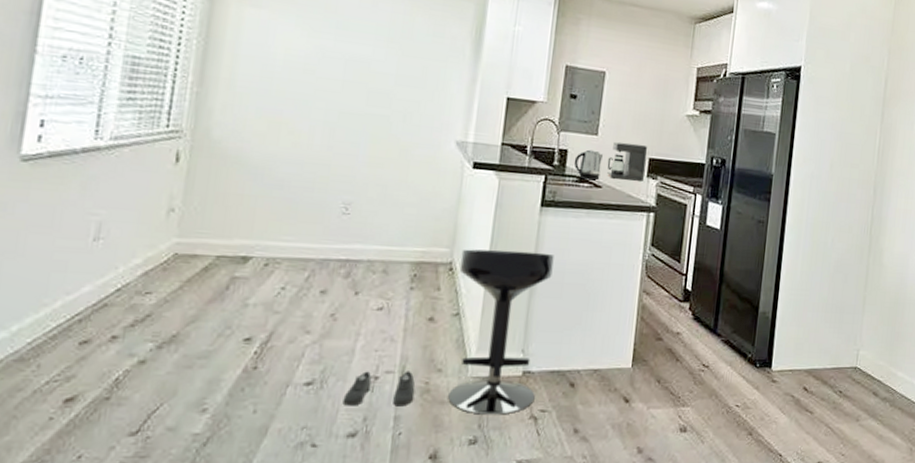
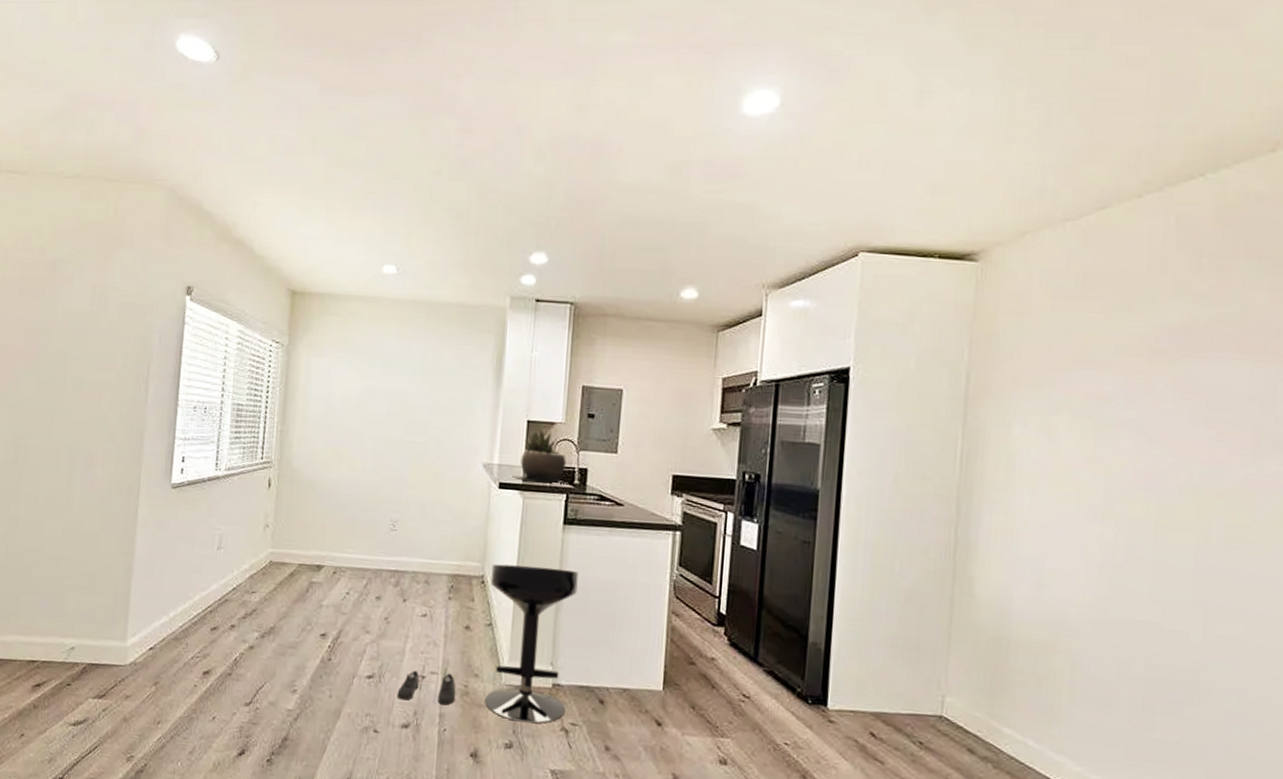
succulent plant: none [488,107,548,166] -> present [512,429,569,485]
kettle: present [573,149,603,181] -> none [594,467,623,499]
coffee maker: present [607,141,648,183] -> none [628,459,671,500]

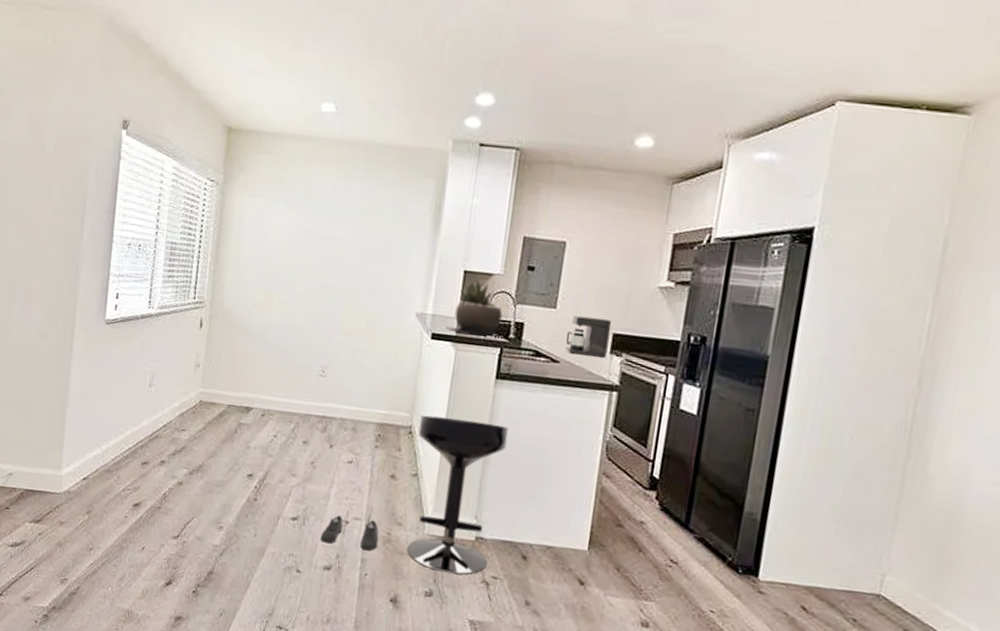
coffee maker: none [628,459,671,500] -> present [565,315,612,359]

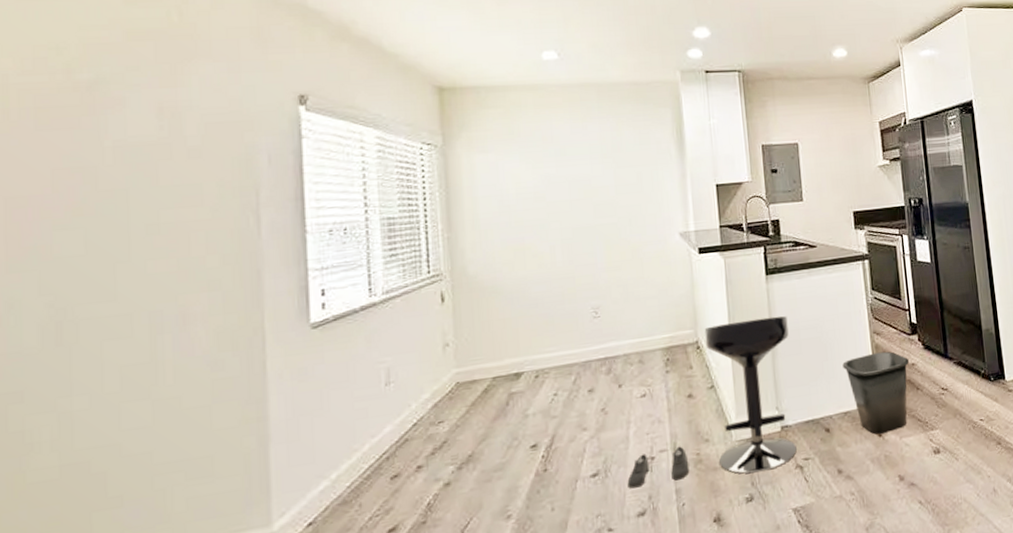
succulent plant: present [446,280,504,339] -> none [710,191,764,242]
waste bin: none [557,493,638,586] -> present [842,351,909,435]
coffee maker: present [565,315,612,359] -> none [816,200,853,238]

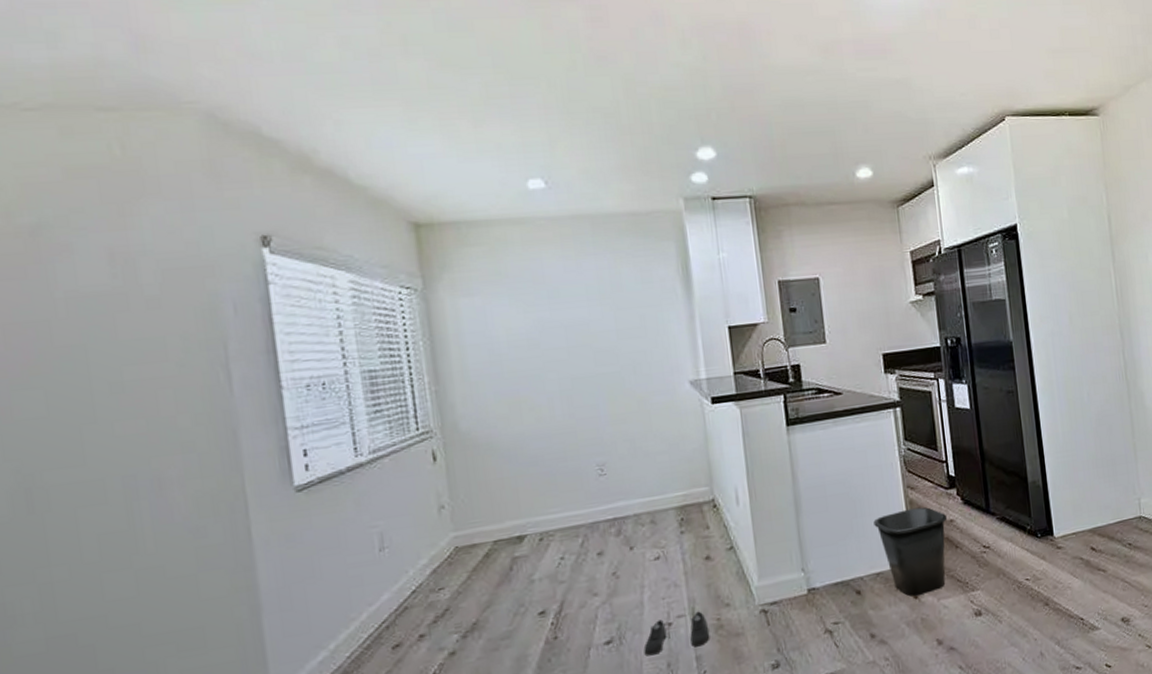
bar stool: present [704,316,797,474] -> none [721,470,825,640]

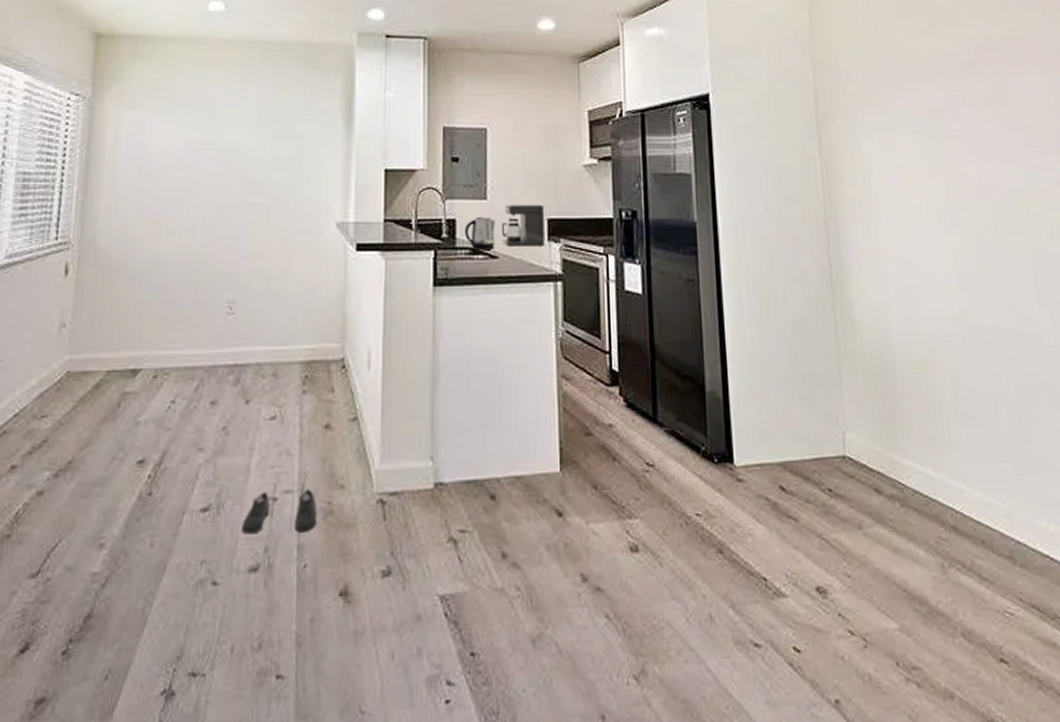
kettle: none [808,358,838,391] -> present [464,216,495,251]
coffee maker: none [841,341,883,384] -> present [501,204,546,248]
waste bin: present [873,507,947,597] -> none [519,403,605,513]

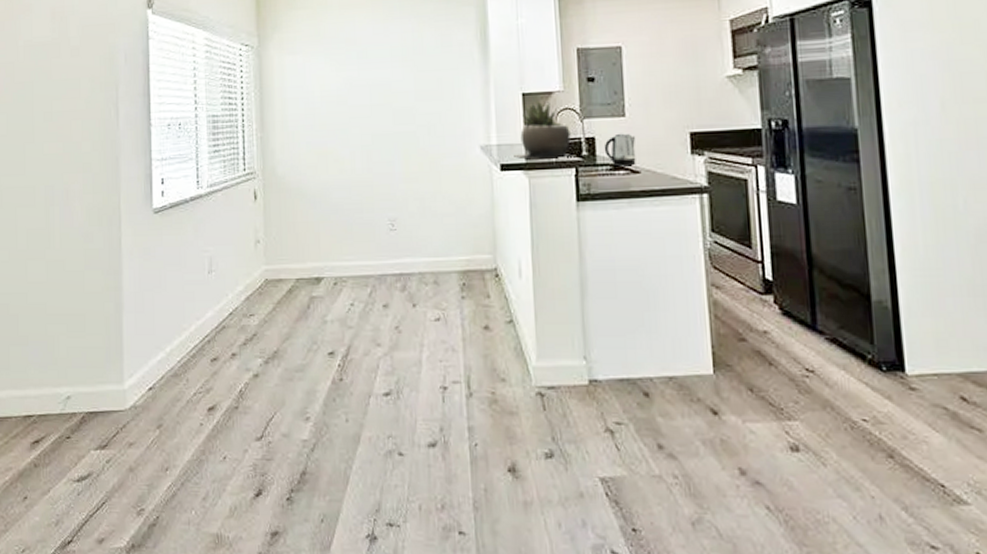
shoe: present [241,489,318,534] -> none [419,381,483,417]
succulent plant: none [371,178,436,240] -> present [514,101,576,160]
coffee maker: present [501,204,546,248] -> none [641,118,689,163]

